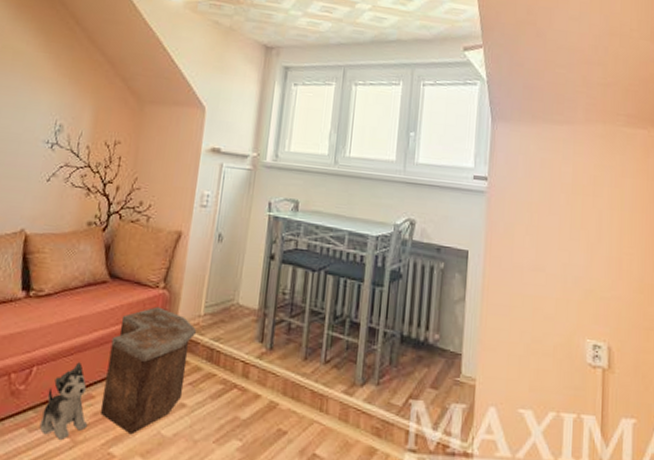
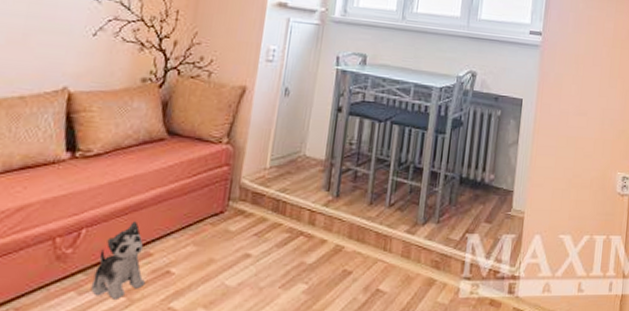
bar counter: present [101,306,196,435] -> none [160,161,262,288]

